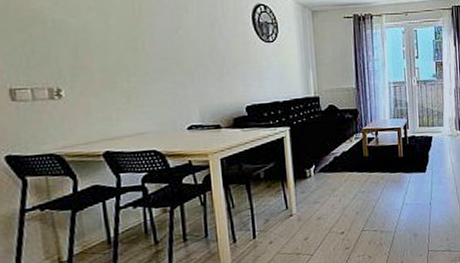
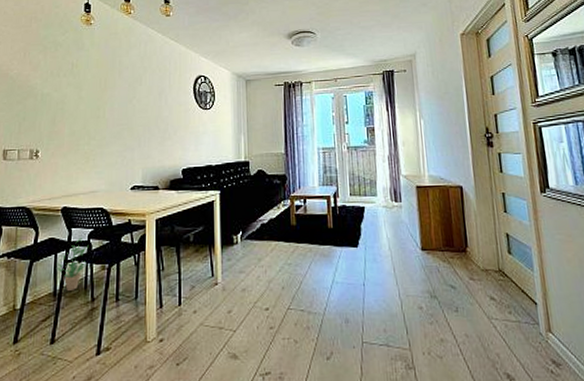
potted plant: none [106,183,144,237] -> present [57,238,89,291]

